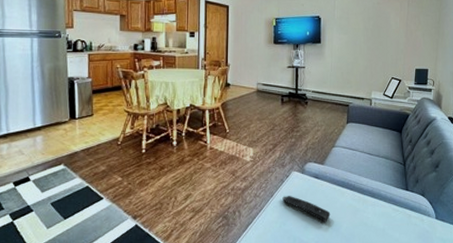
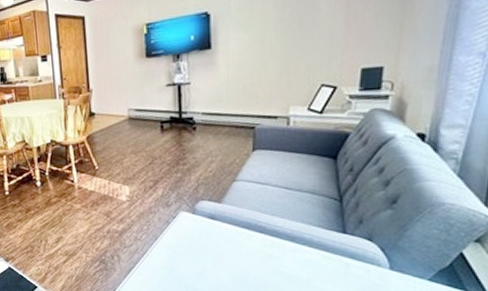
remote control: present [282,196,331,222] -> none [169,239,233,270]

